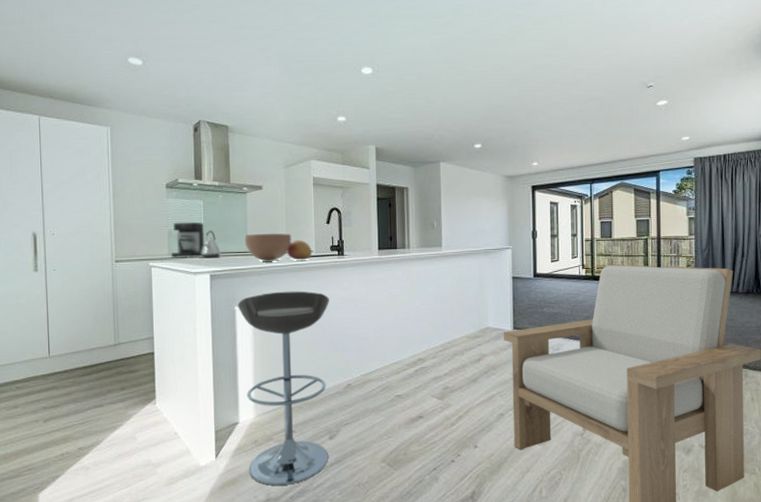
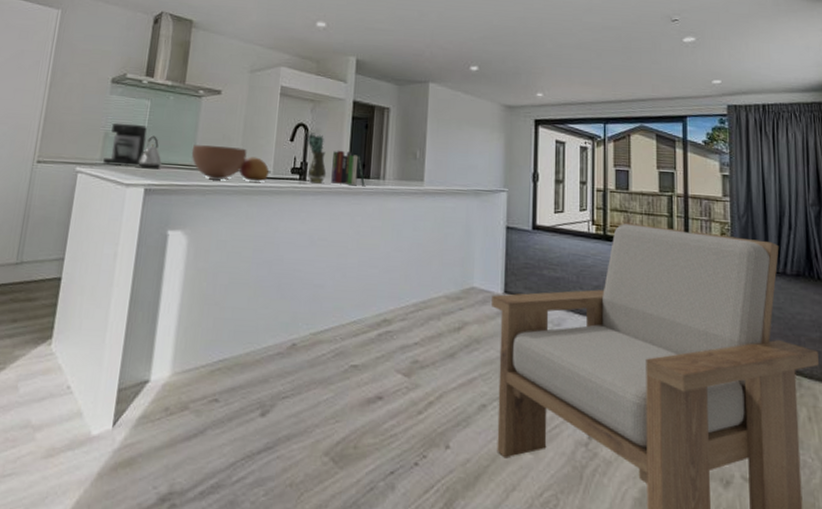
bar stool: present [238,291,329,486] -> none [152,216,282,475]
vase: none [341,214,360,257] -> present [307,131,327,184]
books: none [364,227,393,256] -> present [331,150,365,186]

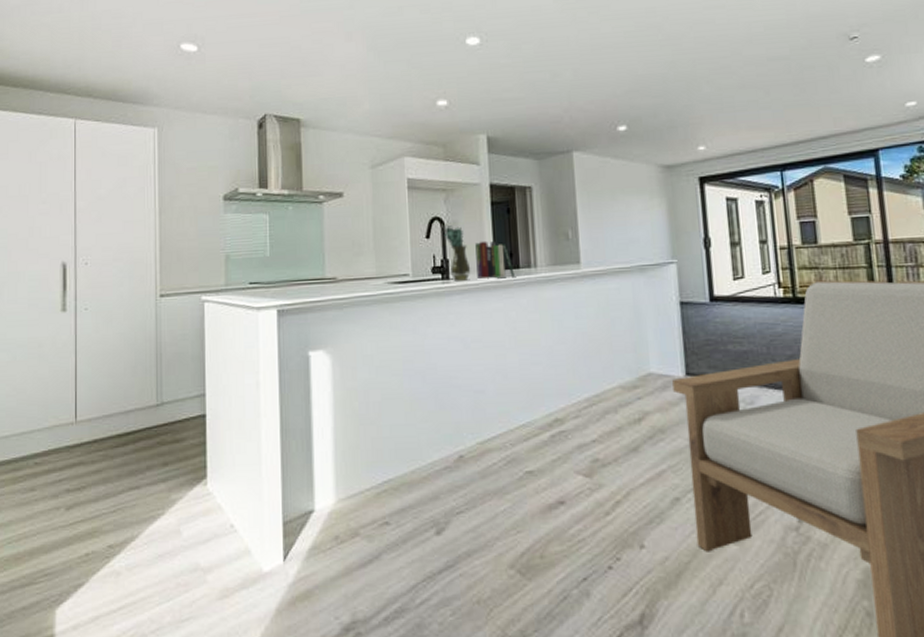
coffee maker: present [103,122,148,167] -> none [229,241,271,290]
kettle: present [138,135,162,170] -> none [266,251,291,289]
bowl: present [191,145,247,179] -> none [321,253,381,290]
fruit: present [239,156,270,182] -> none [376,260,409,288]

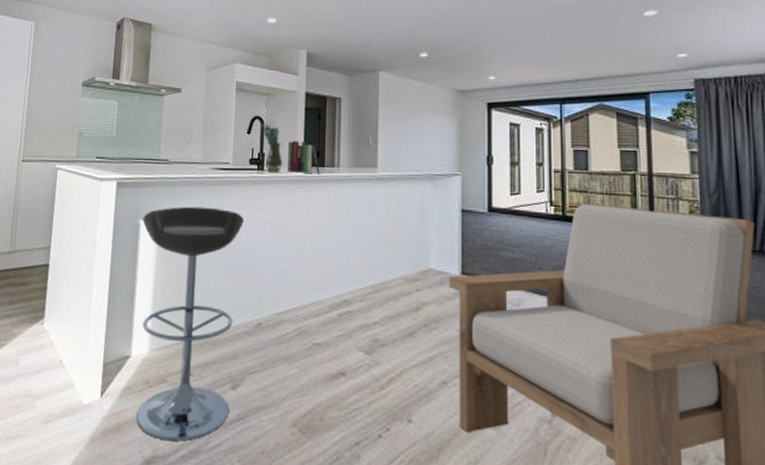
bar stool: none [312,328,435,601] -> present [136,206,244,441]

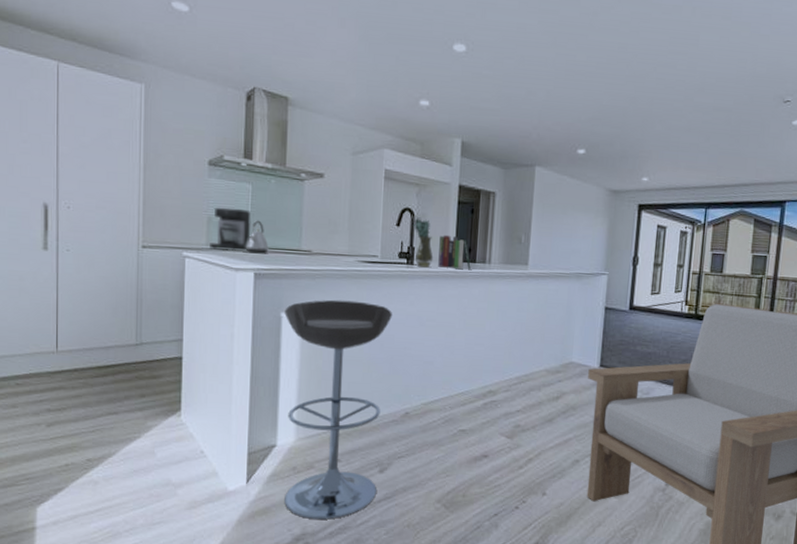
coffee maker: none [79,122,117,162] -> present [210,207,252,252]
kettle: none [110,133,131,164] -> present [245,220,269,254]

